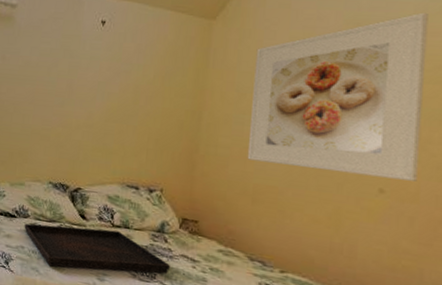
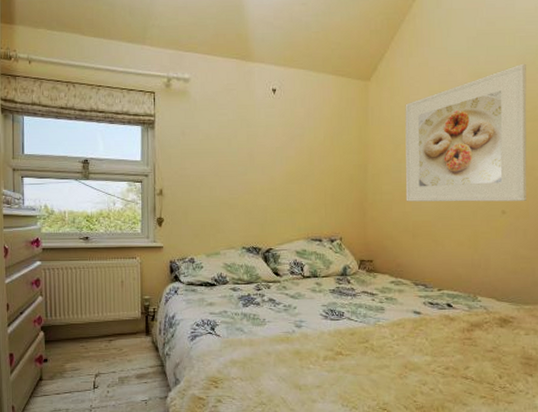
serving tray: present [24,223,170,274] -> none [224,281,354,324]

